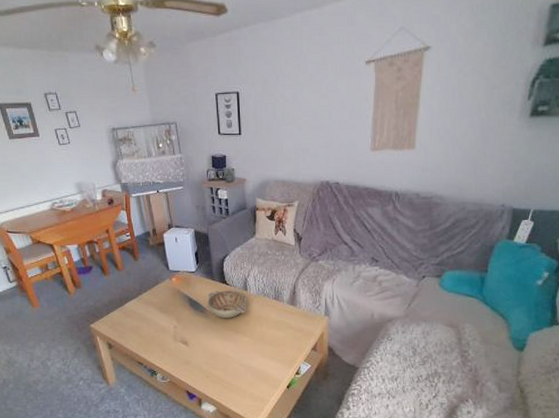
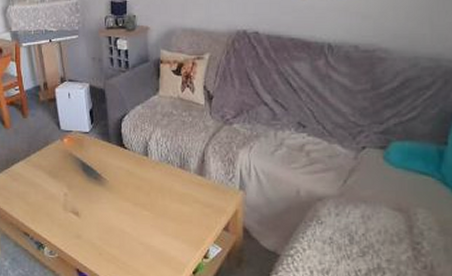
decorative bowl: present [207,290,247,318] -> none [103,155,148,187]

